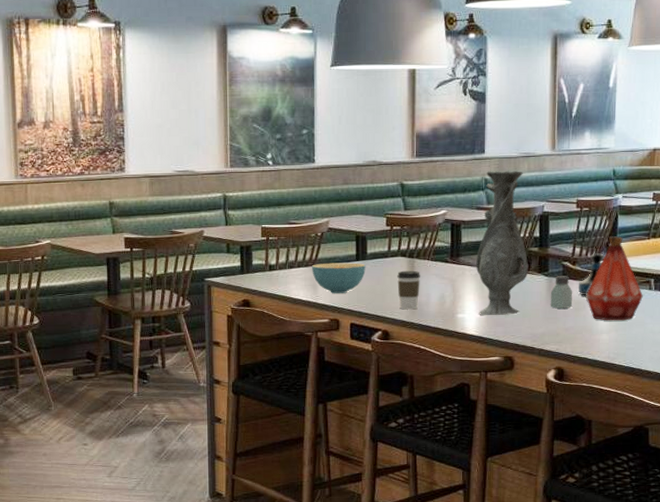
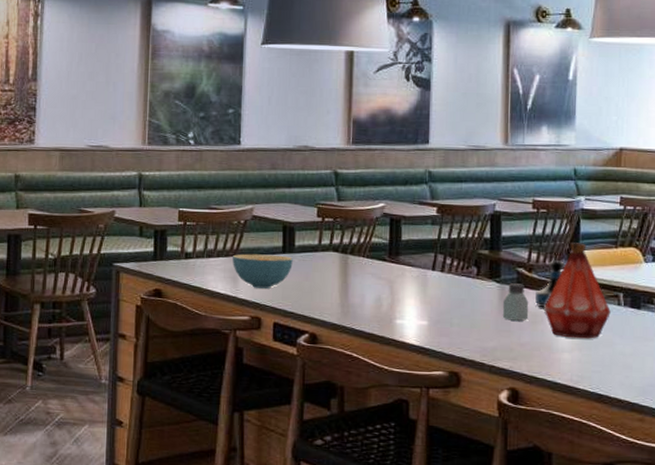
coffee cup: present [397,270,420,310] -> none [328,267,354,312]
vase: present [476,171,529,316] -> none [418,163,478,324]

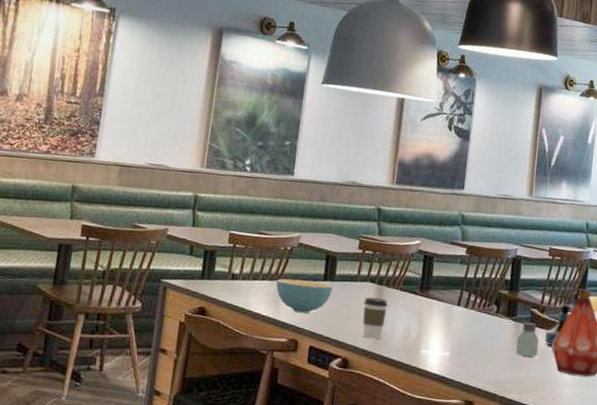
coffee cup: none [328,267,354,312] -> present [362,297,388,339]

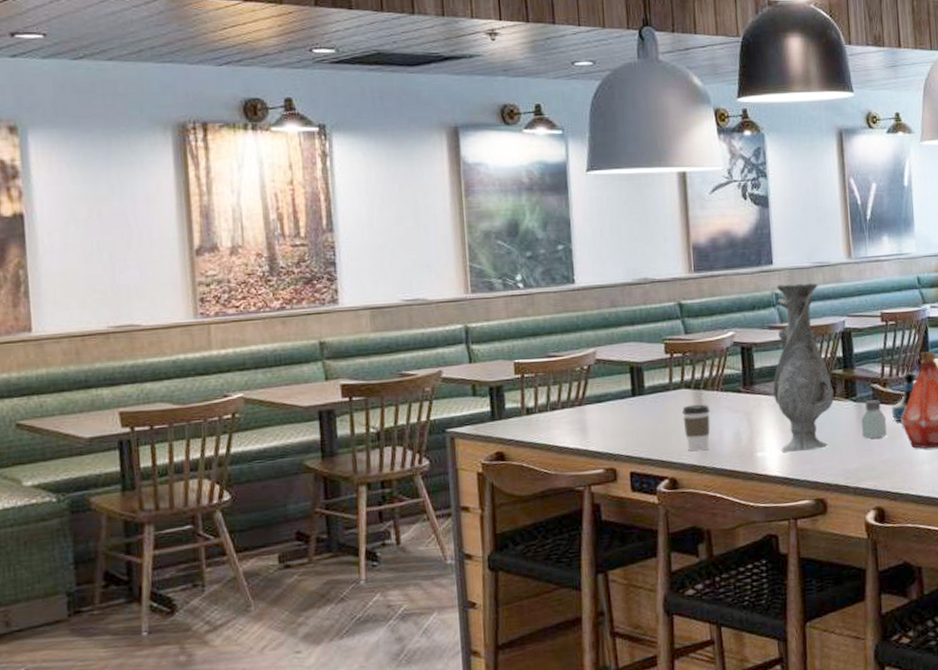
cereal bowl: present [276,279,333,314] -> none [578,399,644,438]
vase: none [443,207,500,357] -> present [773,282,834,453]

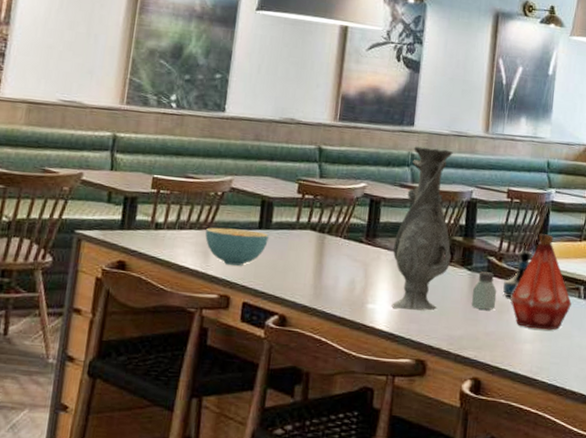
cereal bowl: none [578,399,644,438] -> present [205,227,269,266]
coffee cup: present [682,404,710,452] -> none [302,246,330,294]

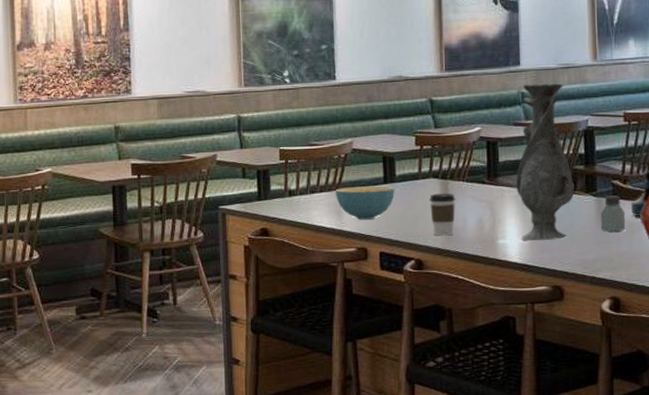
coffee cup: none [302,246,330,294] -> present [430,193,455,236]

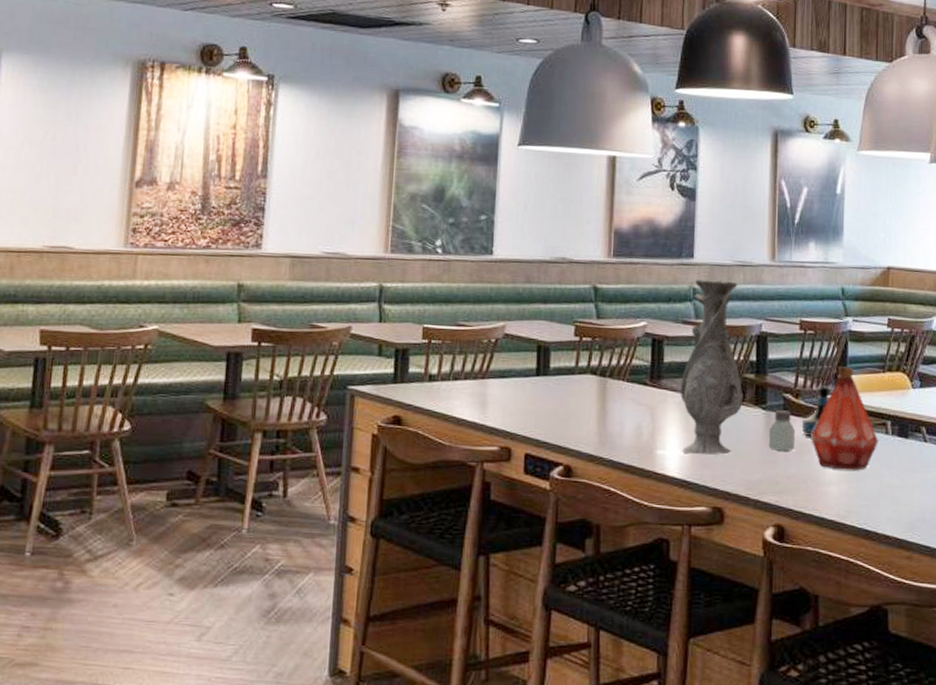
cereal bowl: present [334,186,395,220] -> none [480,376,547,415]
coffee cup: present [430,193,455,236] -> none [585,391,613,441]

